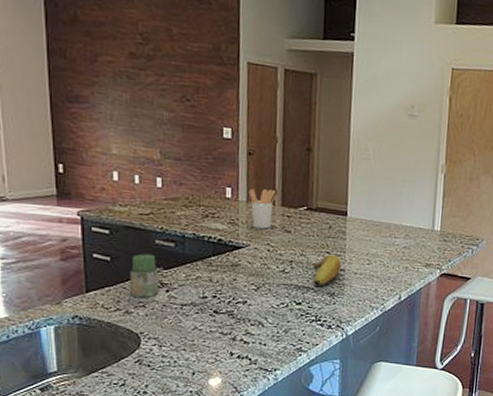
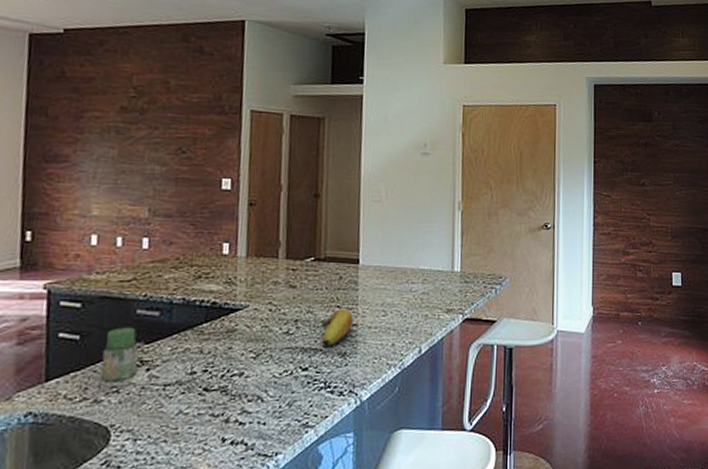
utensil holder: present [249,188,277,229] -> none [249,241,281,286]

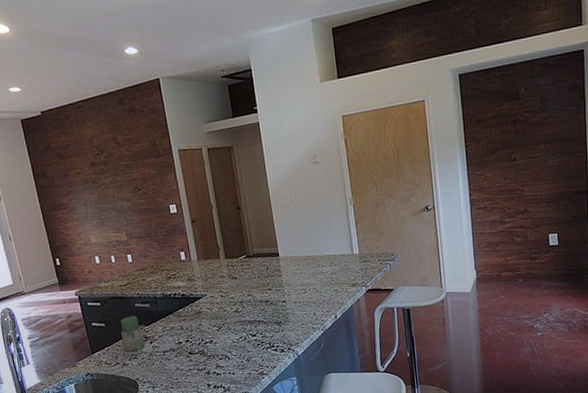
fruit: present [322,309,354,346] -> none [260,290,283,319]

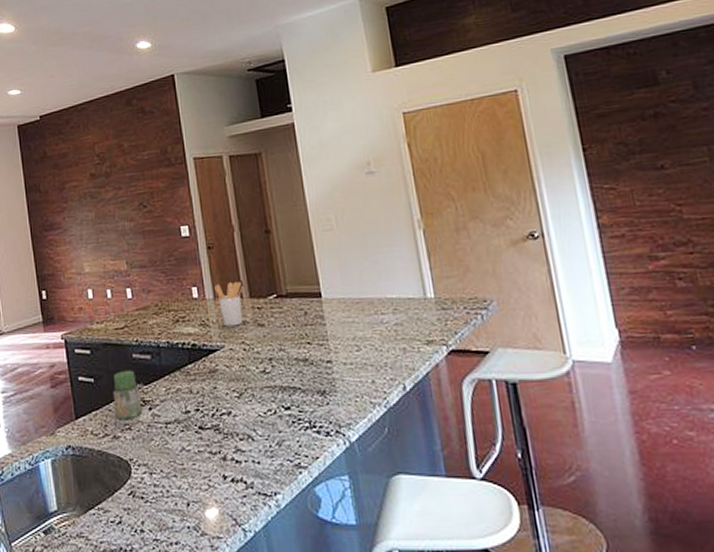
utensil holder: none [198,246,221,281] -> present [214,281,244,327]

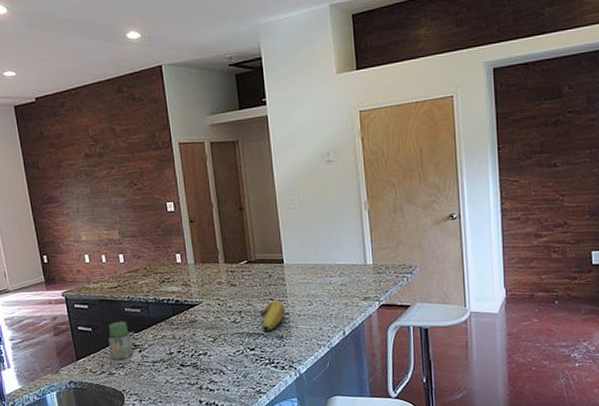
utensil holder: present [214,281,244,327] -> none [195,249,219,286]
fruit: none [296,345,328,385] -> present [260,301,286,331]

